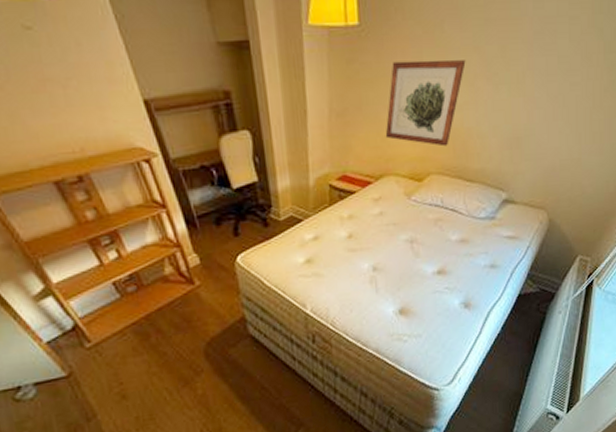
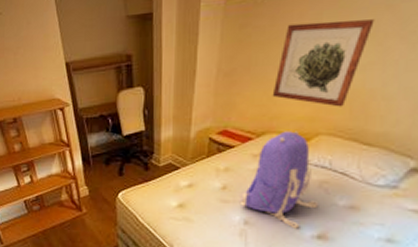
backpack: none [367,172,435,268] -> present [241,131,317,229]

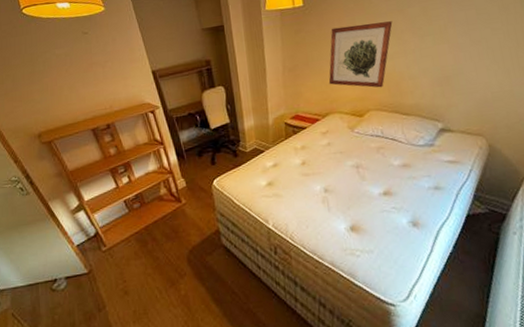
backpack: present [241,131,317,229] -> none [318,109,379,190]

